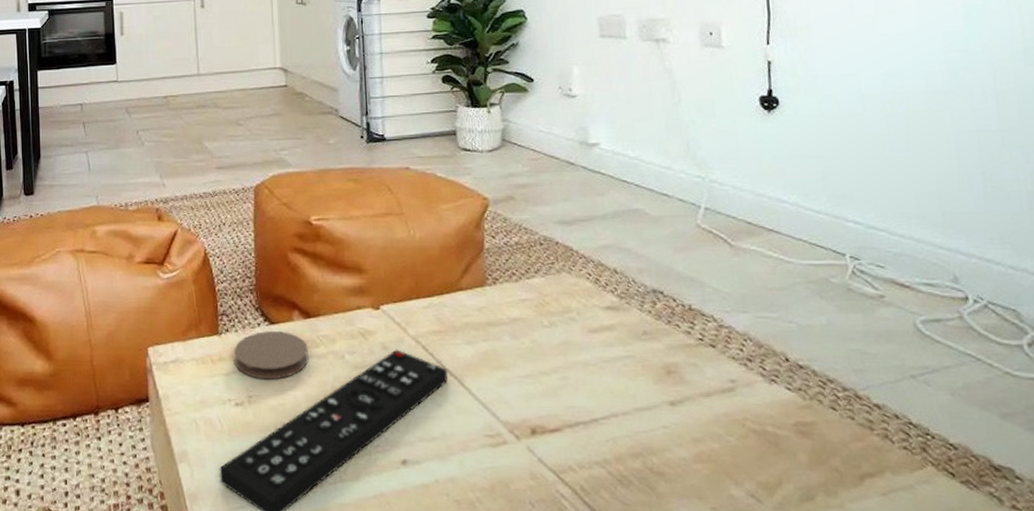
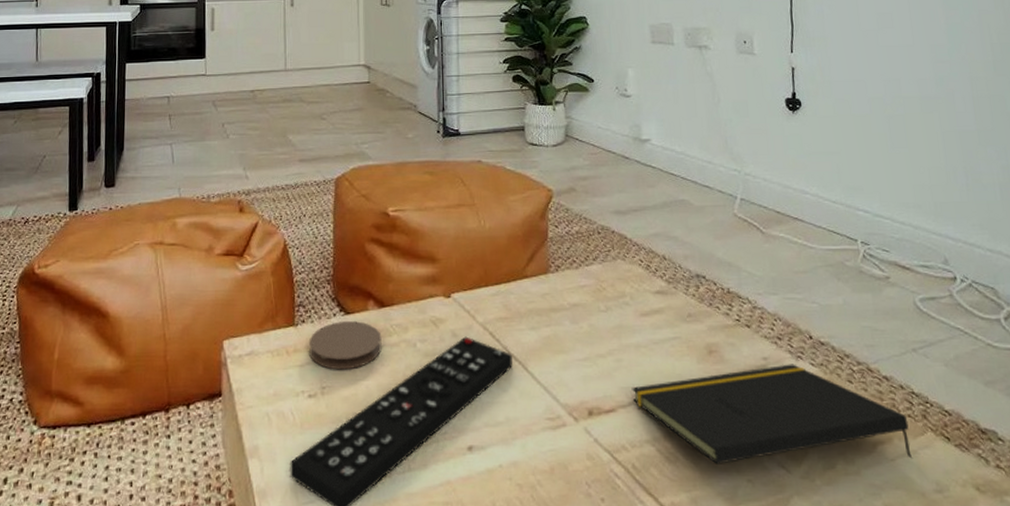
notepad: none [579,387,909,494] -> present [631,364,913,464]

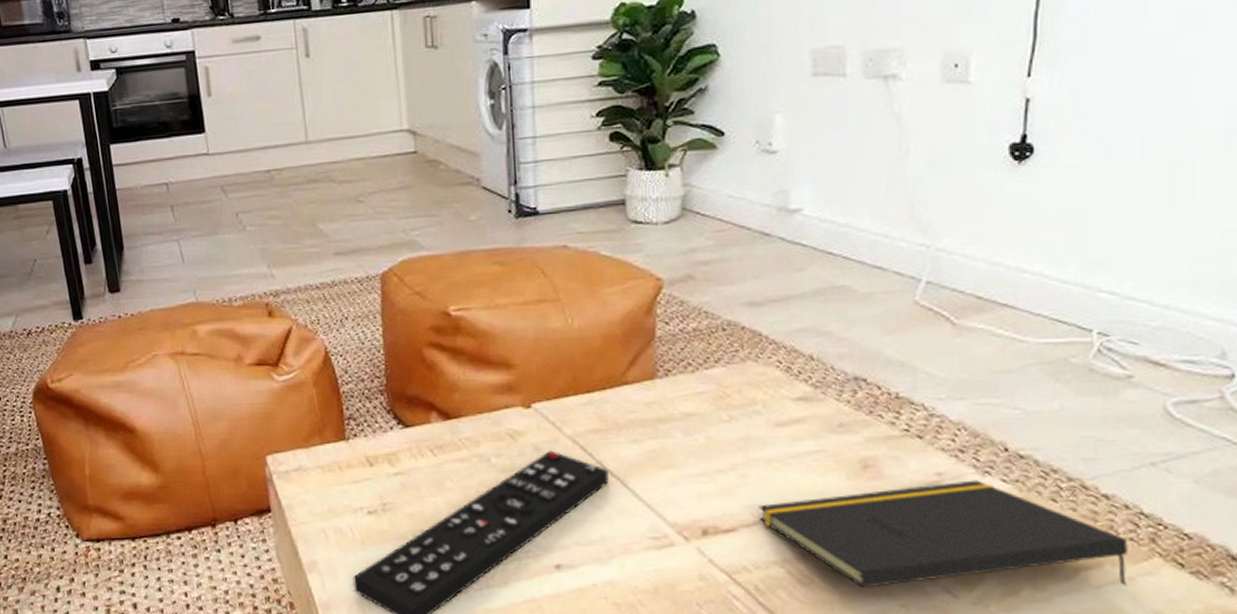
coaster: present [309,321,382,370] -> none [364,435,450,486]

